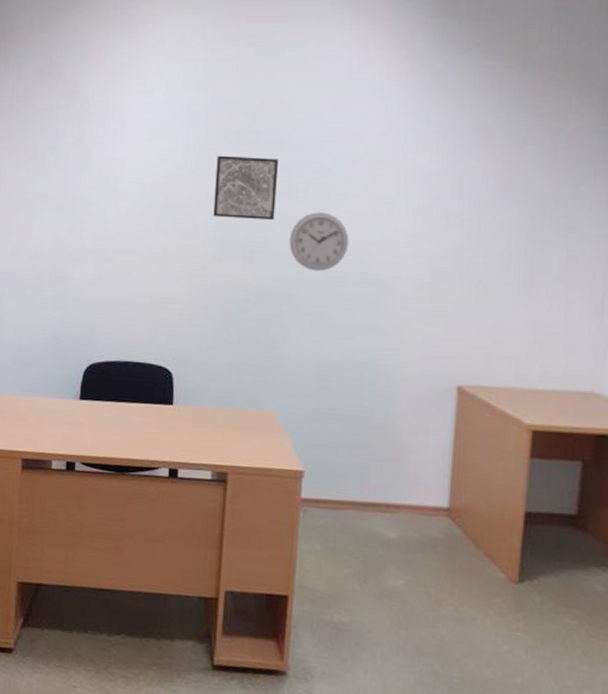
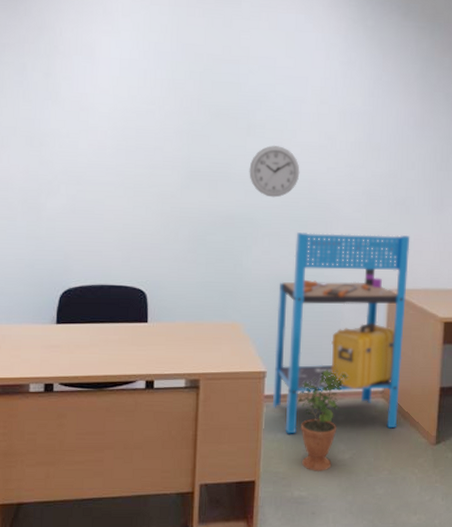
wall art: present [213,155,279,221] -> none [181,93,239,153]
shelving unit: none [310,312,488,556] -> present [272,232,410,434]
potted plant: none [340,471,404,596] -> present [297,365,349,471]

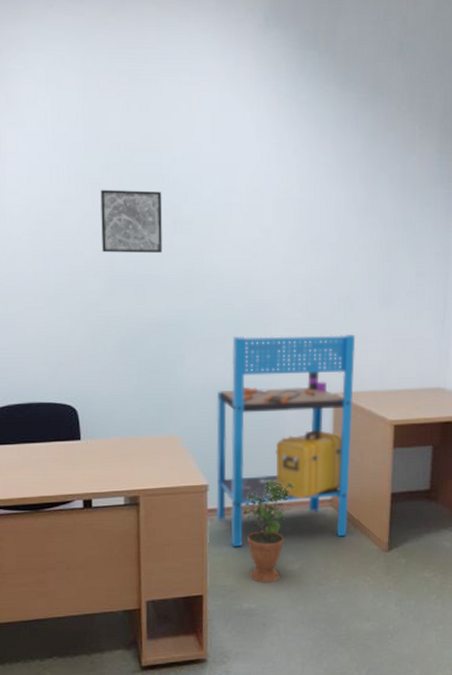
wall art: none [181,93,239,153] -> present [100,189,163,254]
wall clock: present [249,146,300,198] -> none [178,243,233,300]

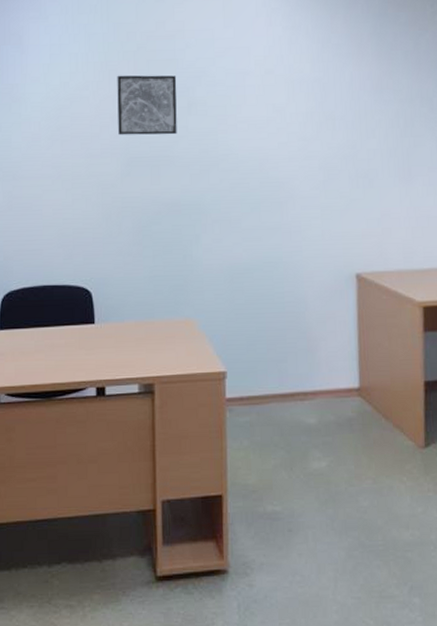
shelving unit: present [216,335,356,547] -> none [233,212,379,441]
potted plant: present [242,475,295,583] -> none [263,361,319,483]

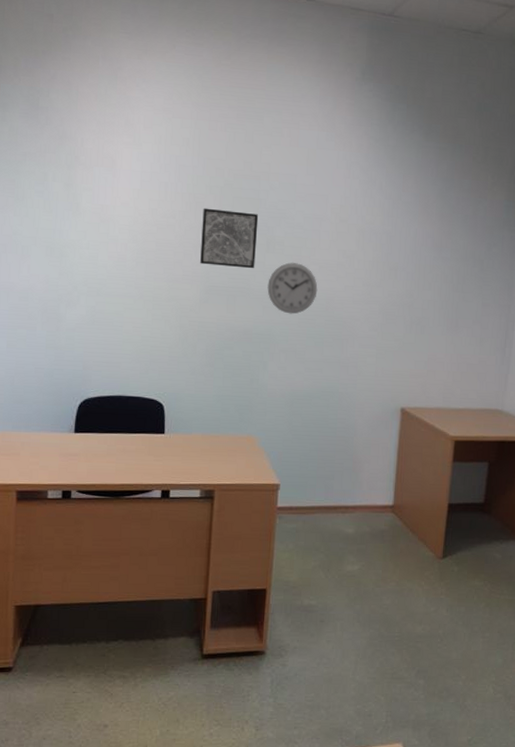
wall clock: none [193,123,248,180] -> present [267,262,318,314]

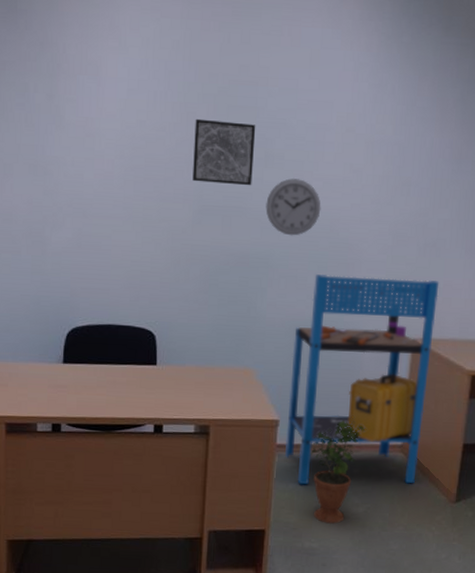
shelving unit: none [285,349,425,545] -> present [285,274,440,485]
potted plant: none [309,480,360,581] -> present [310,416,366,524]

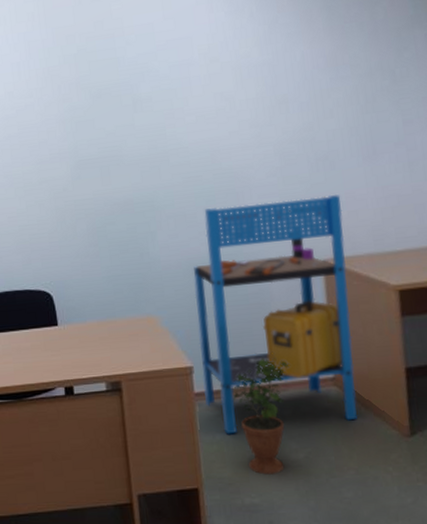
wall art: present [192,118,256,186] -> none [59,74,124,140]
wall clock: present [265,178,321,236] -> none [141,117,199,175]

